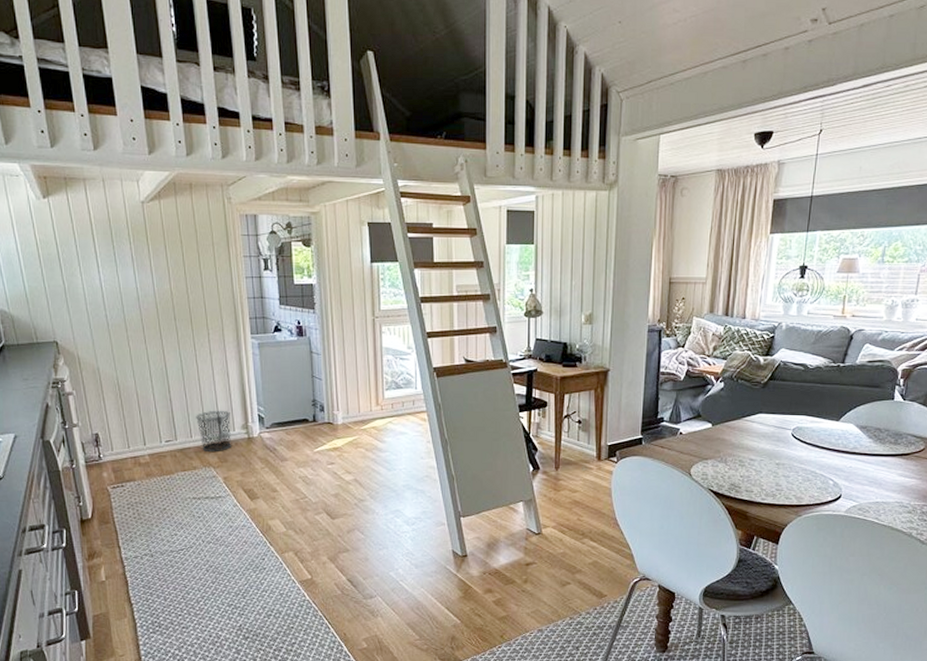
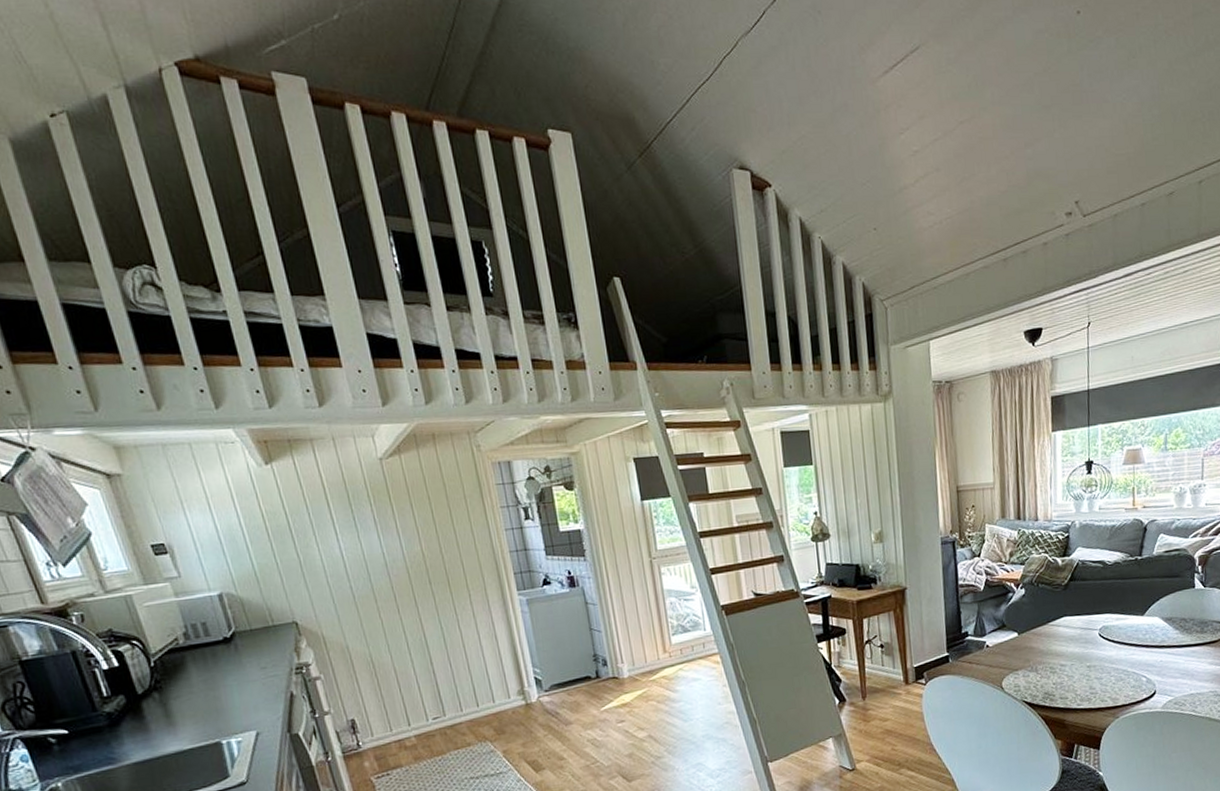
waste bin: present [196,410,232,453] -> none [464,677,509,725]

